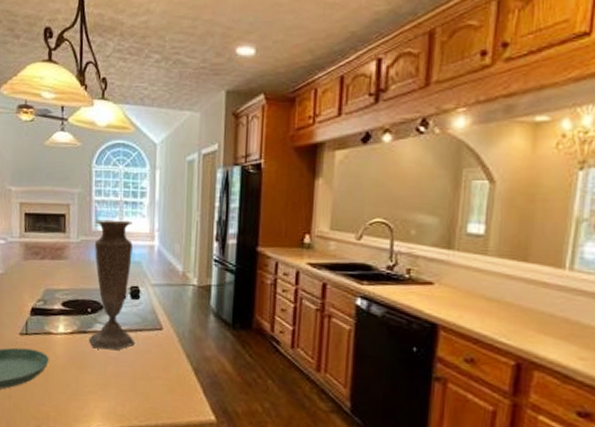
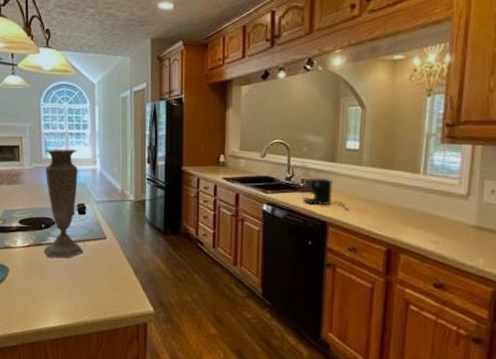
coffee maker: none [403,267,467,311] -> present [299,178,349,211]

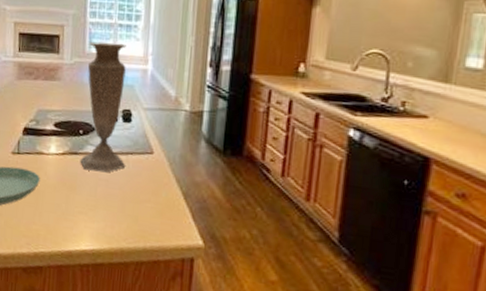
coffee maker: present [299,178,349,211] -> none [397,100,461,146]

